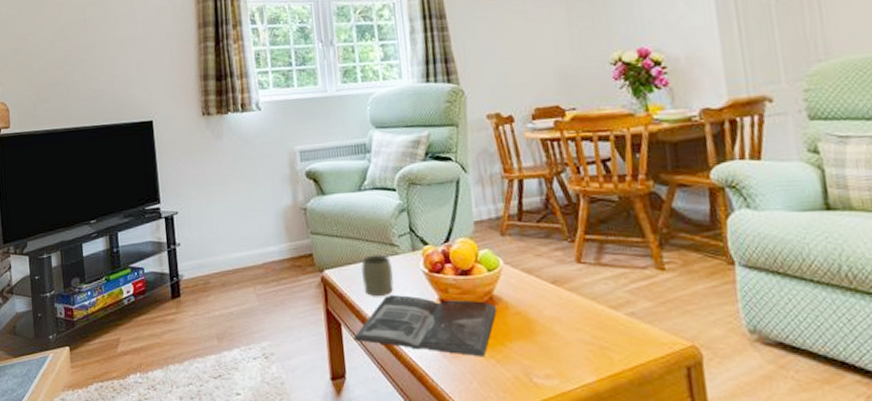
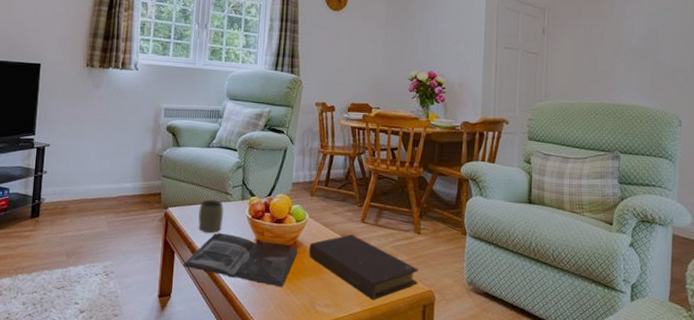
book: none [510,280,673,365] -> present [309,234,418,301]

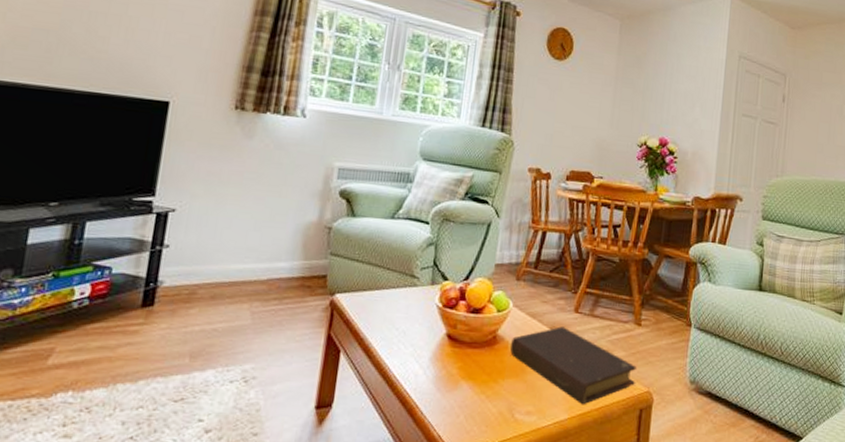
magazine: present [183,233,298,288] -> none [350,326,497,393]
mug: present [198,198,224,233] -> none [373,283,408,326]

